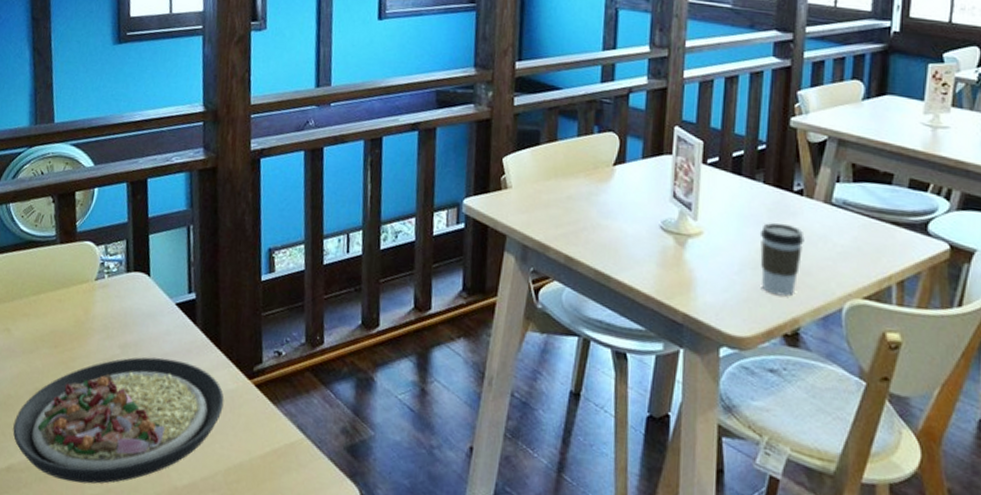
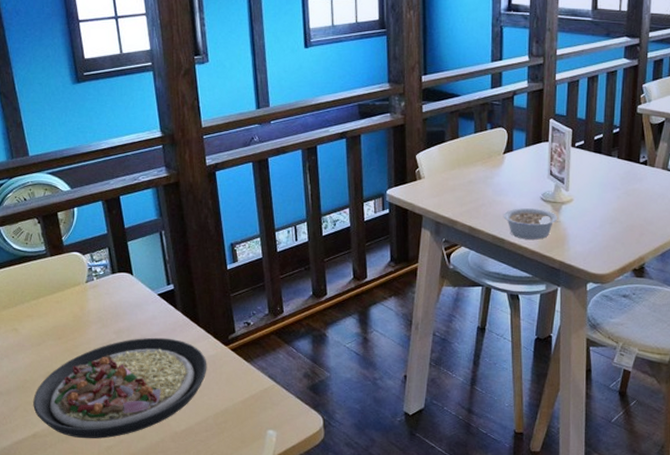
legume: none [610,237,686,282] -> present [503,208,561,240]
coffee cup: present [759,222,805,297] -> none [615,187,648,241]

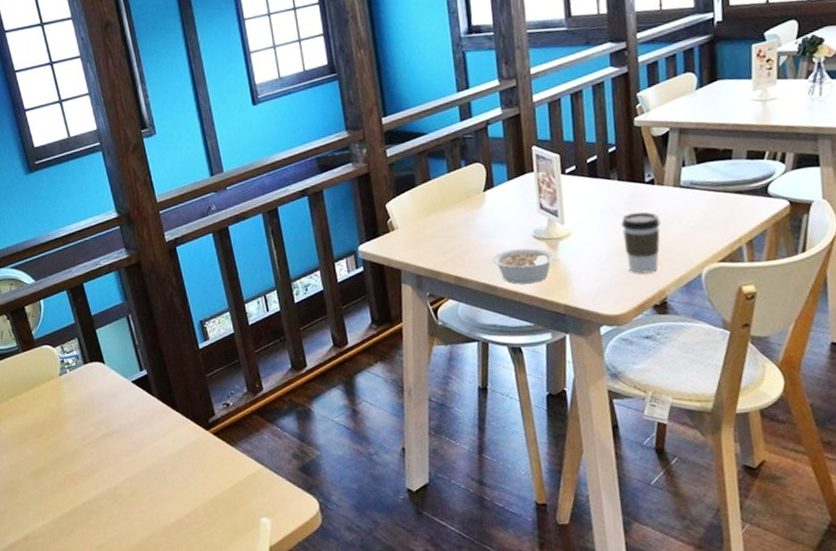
plate: present [33,337,207,439] -> none [21,426,191,538]
coffee cup: none [615,187,648,241] -> present [620,211,661,274]

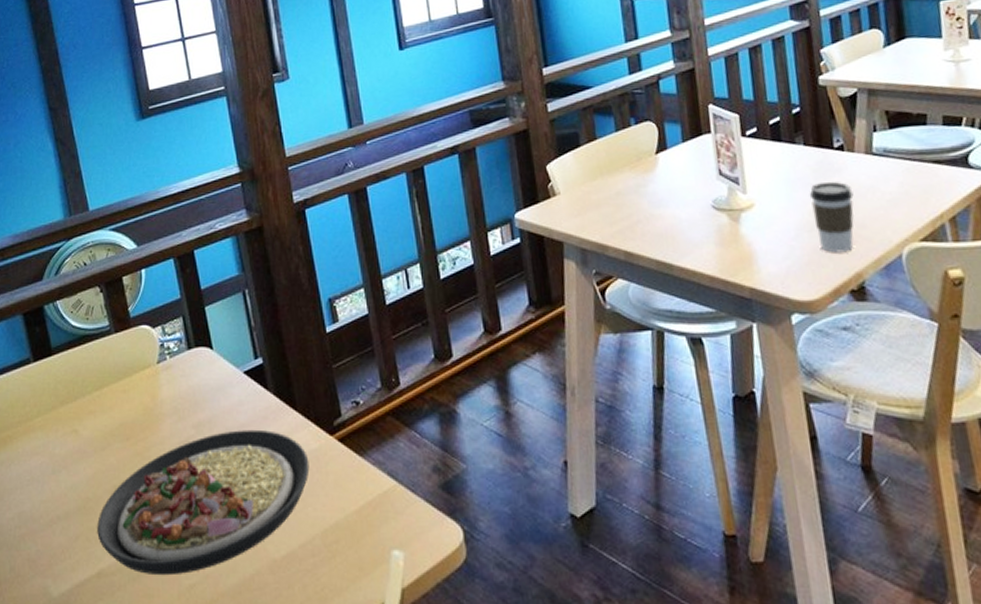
plate: none [21,426,191,538] -> present [97,429,310,576]
legume: present [491,248,560,284] -> none [666,220,743,262]

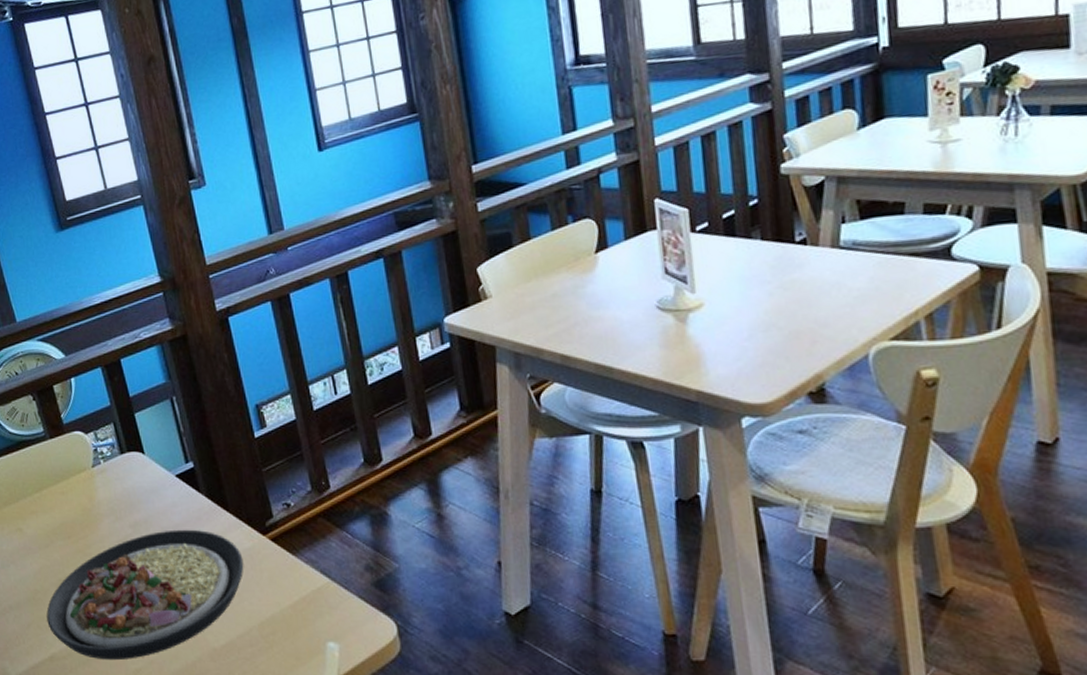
coffee cup: present [809,181,854,253] -> none [765,278,816,354]

